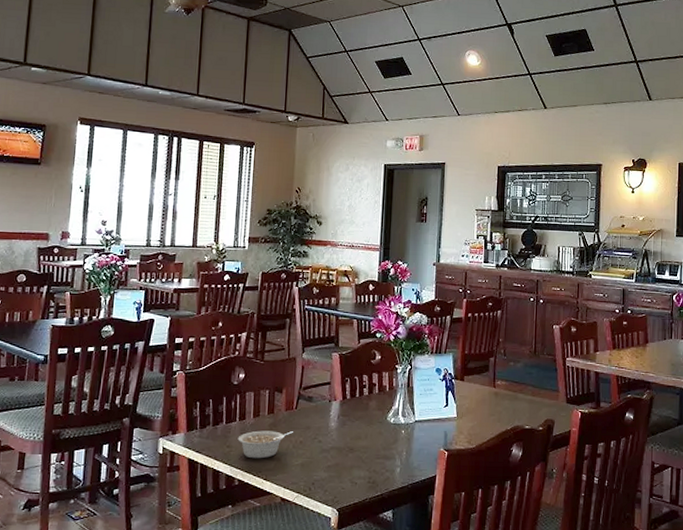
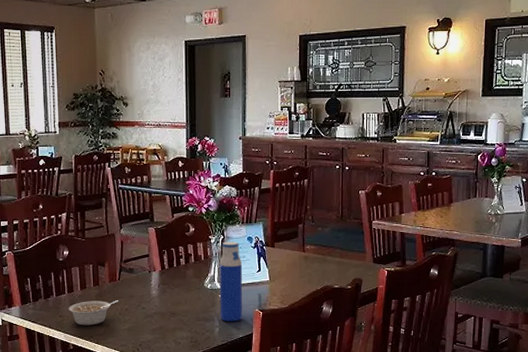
water bottle: none [402,372,429,462] -> present [219,241,243,322]

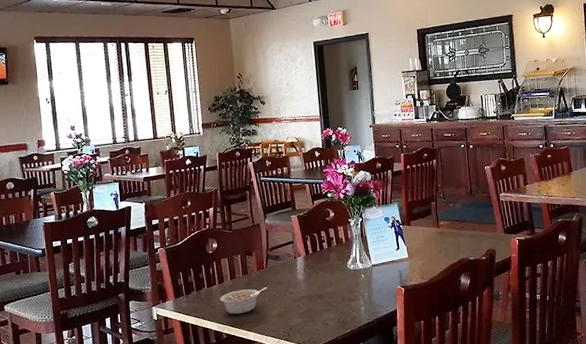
water bottle: present [219,241,243,322] -> none [360,222,386,301]

